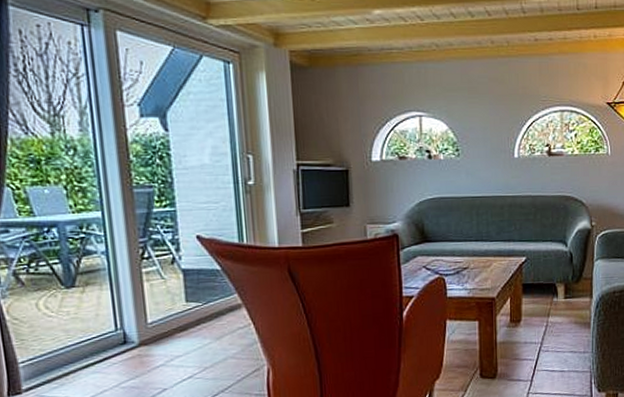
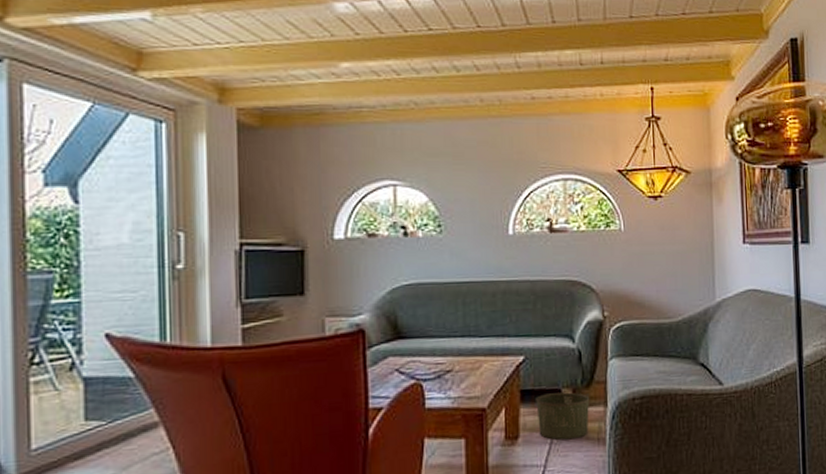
basket: none [535,286,579,324] -> present [536,392,590,440]

